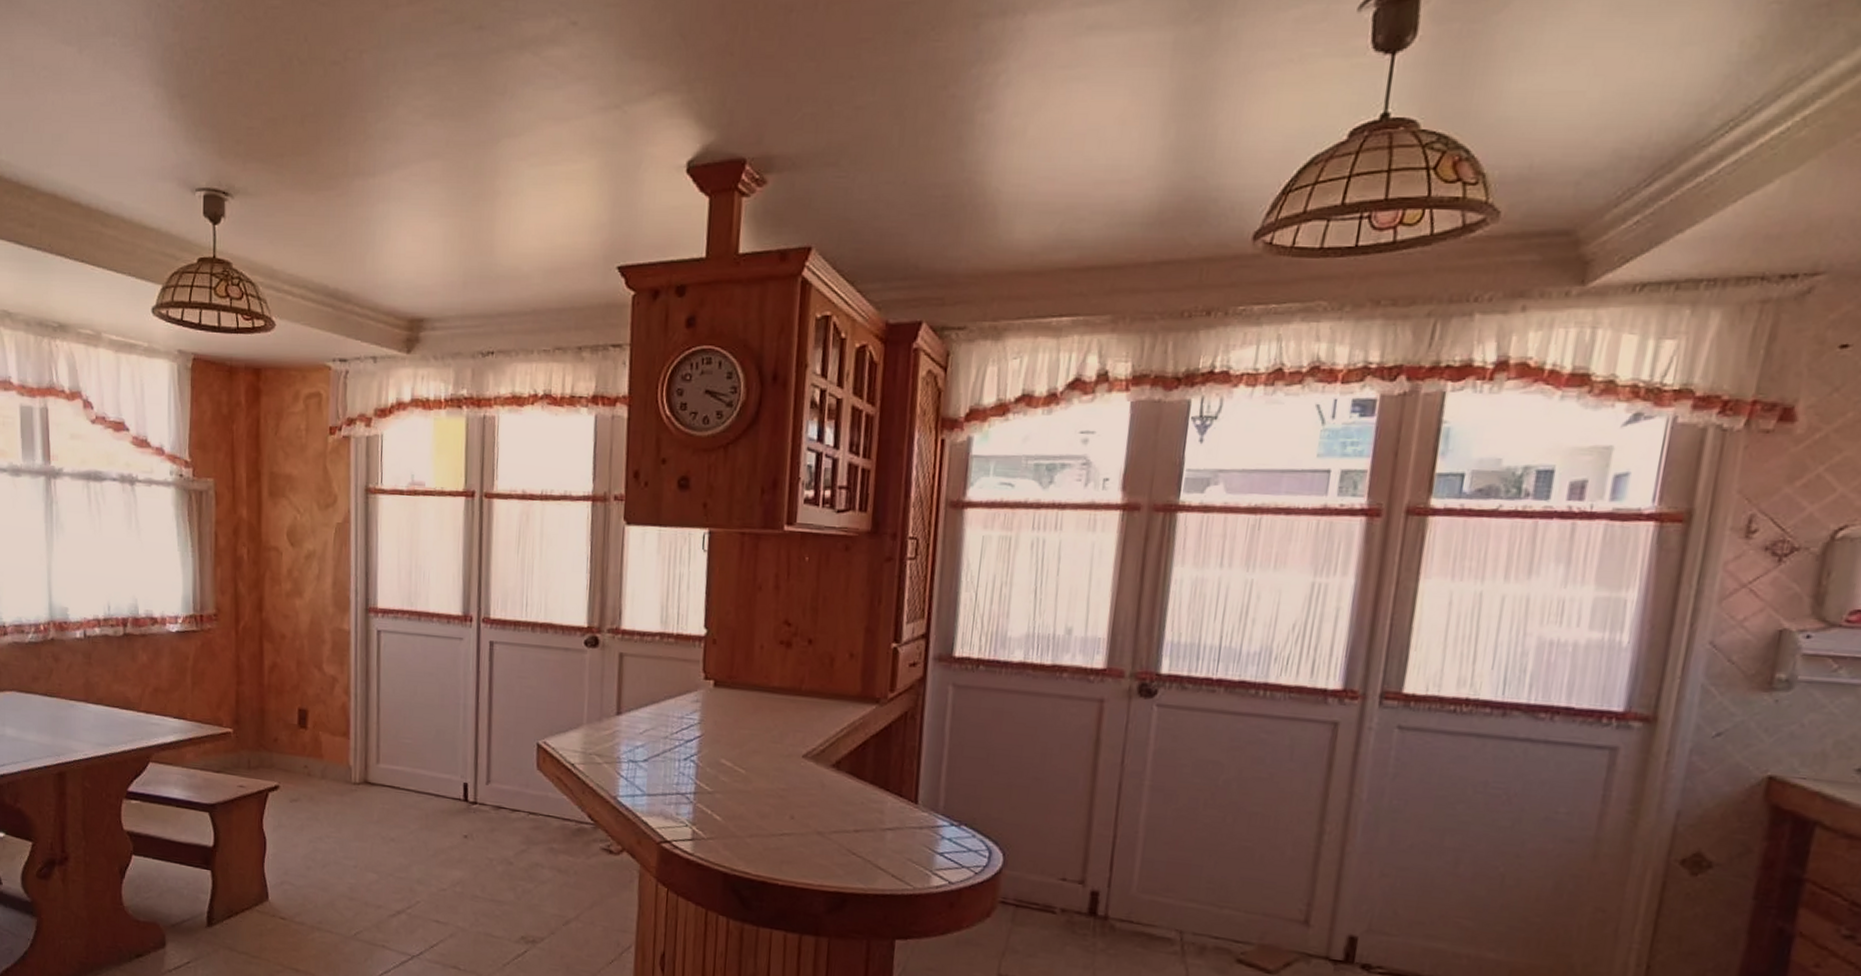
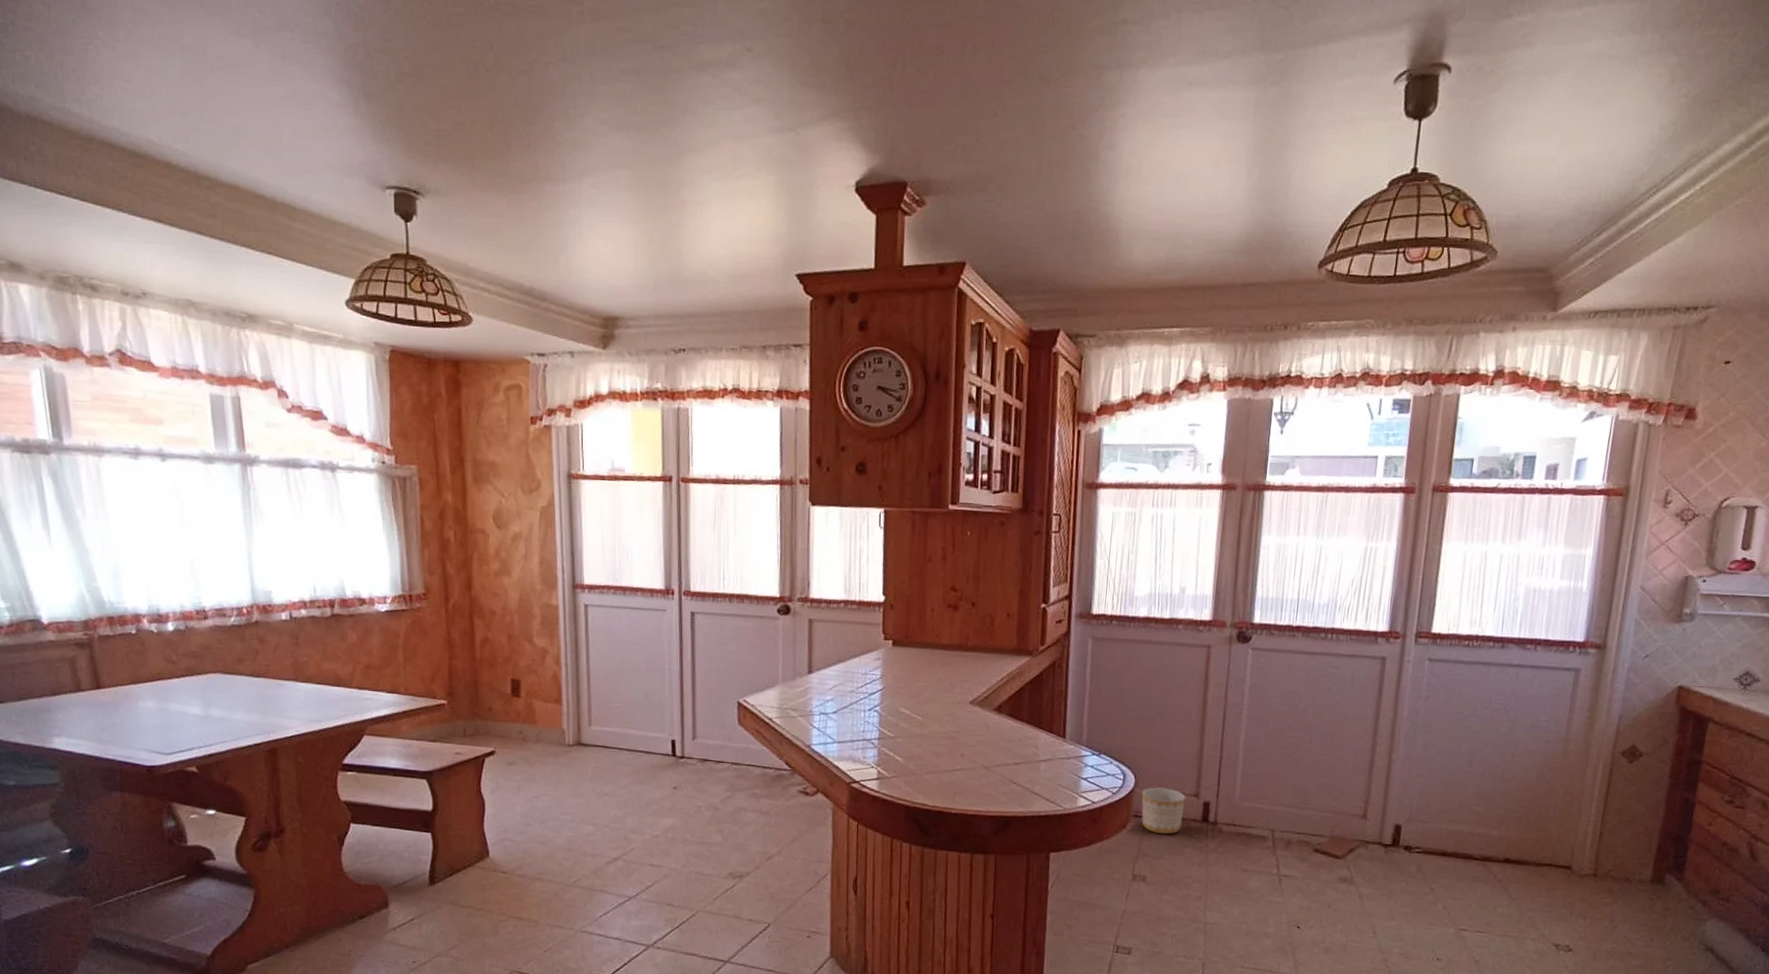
planter: none [1011,869,1068,928] -> present [1141,787,1186,835]

